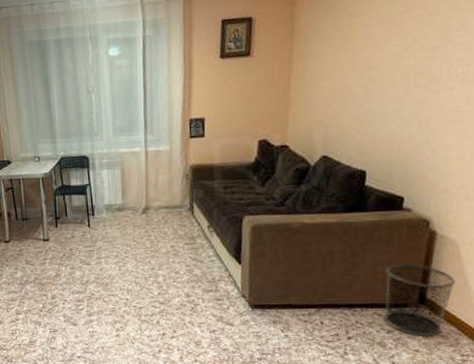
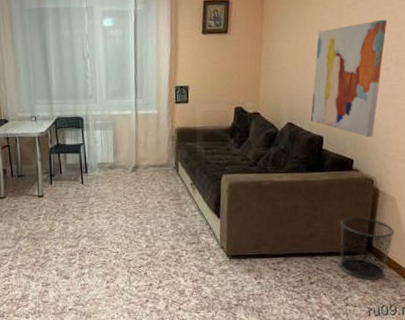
wall art: none [350,27,452,171] -> present [310,19,387,138]

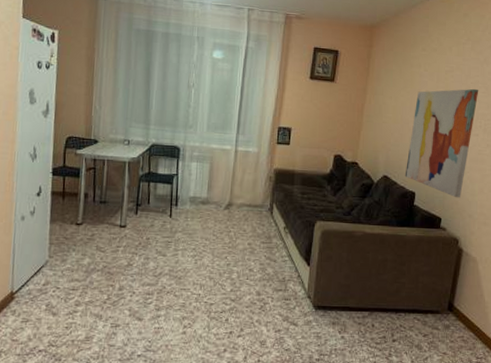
waste bin: present [339,216,394,280] -> none [421,274,474,341]

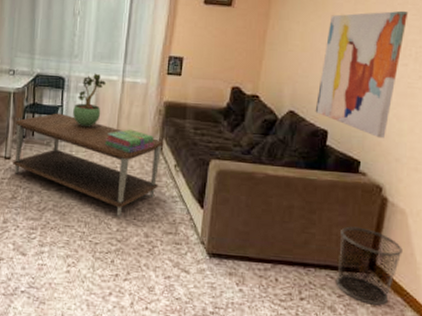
coffee table: none [127,181,273,278] -> present [12,113,163,217]
potted plant: none [188,143,221,194] -> present [73,73,107,126]
stack of books: none [218,195,266,218] -> present [104,129,155,154]
waste bin: none [421,274,474,341] -> present [335,226,403,306]

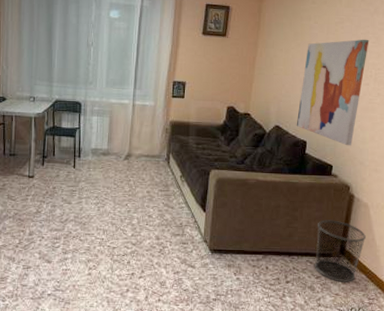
coffee table: present [12,113,163,217] -> none [35,134,170,224]
potted plant: present [73,73,107,126] -> none [90,98,119,145]
stack of books: present [104,129,155,154] -> none [119,146,163,168]

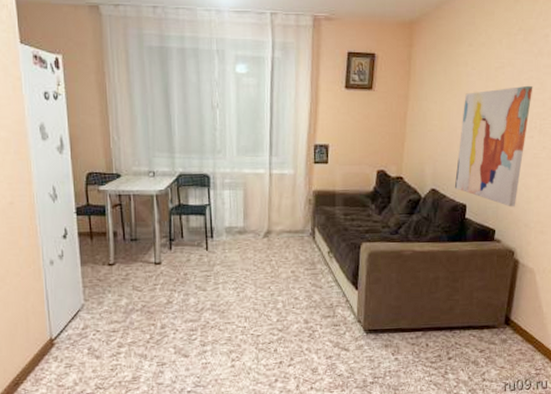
waste bin: present [314,220,366,282] -> none [477,289,532,355]

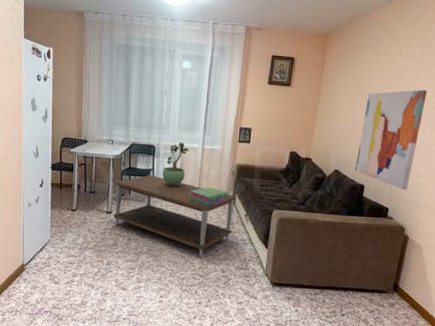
coffee table: none [162,212,315,308] -> present [113,175,235,258]
potted plant: none [222,168,254,223] -> present [162,142,190,185]
stack of books: none [257,221,307,246] -> present [188,187,229,207]

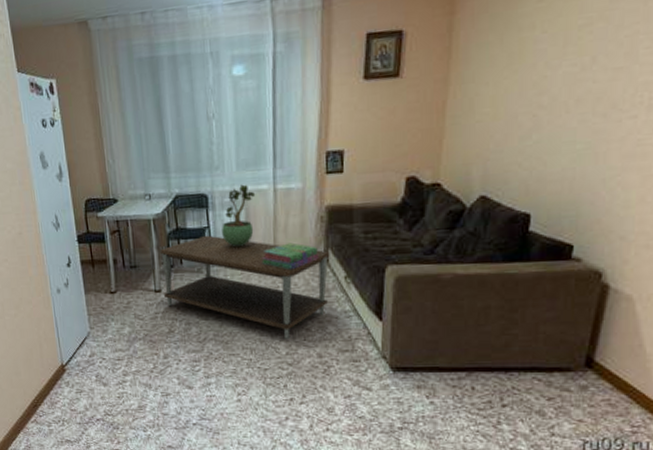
wall art: present [355,89,428,191] -> none [513,44,639,215]

